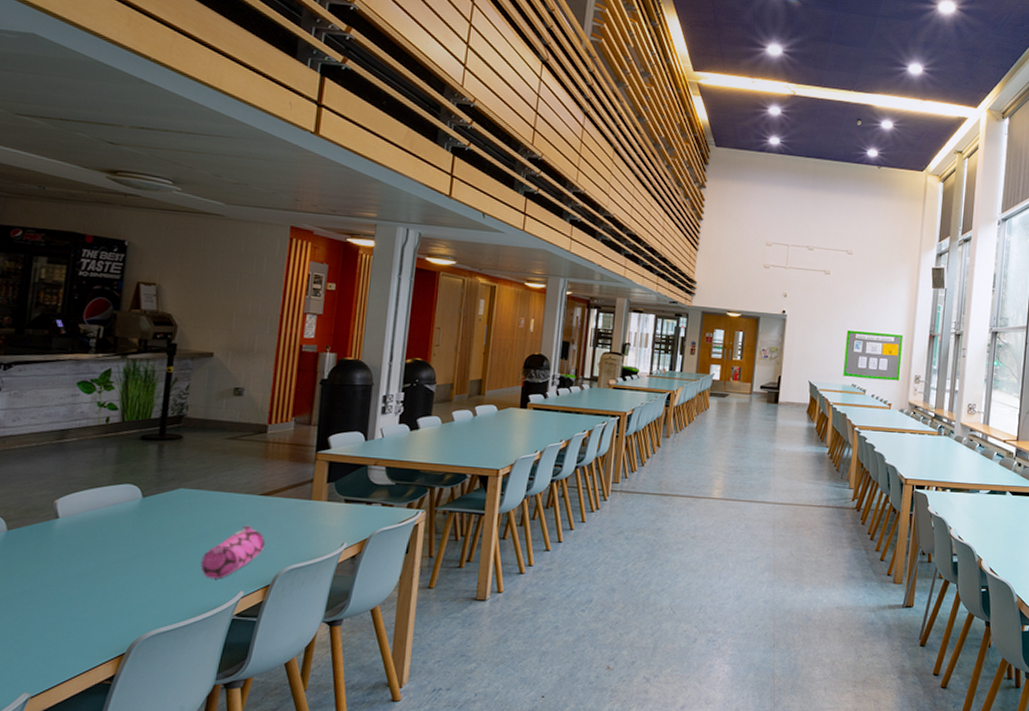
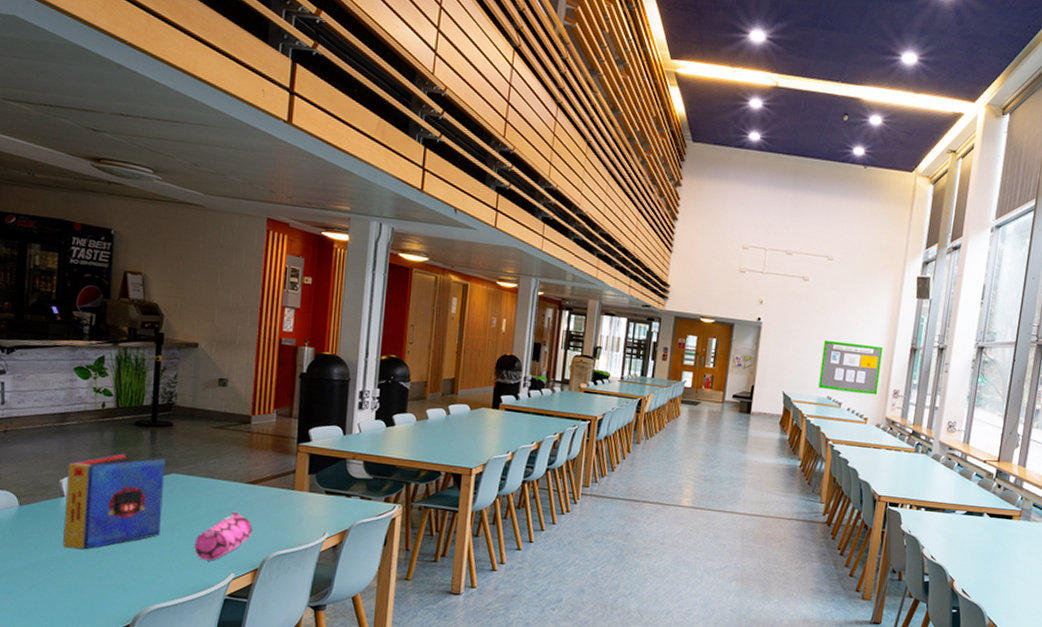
book: none [53,469,173,574] -> present [62,453,165,550]

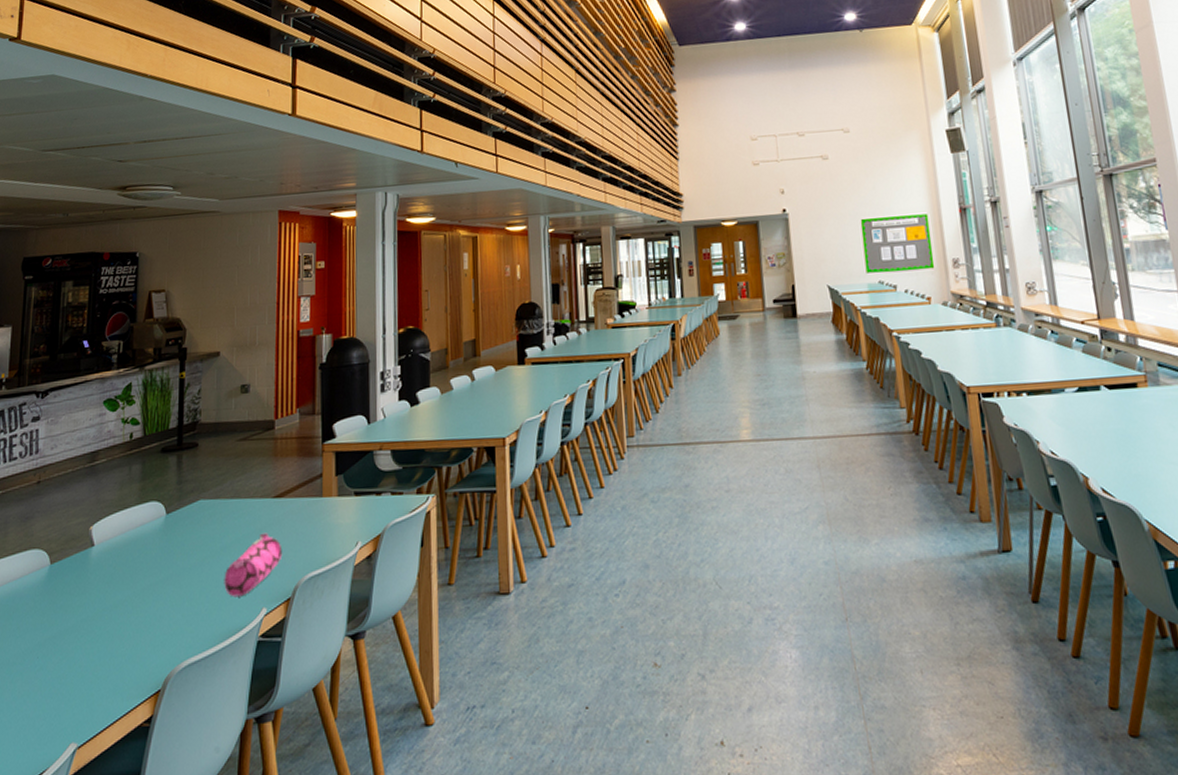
book: present [62,453,165,550] -> none [92,484,192,607]

